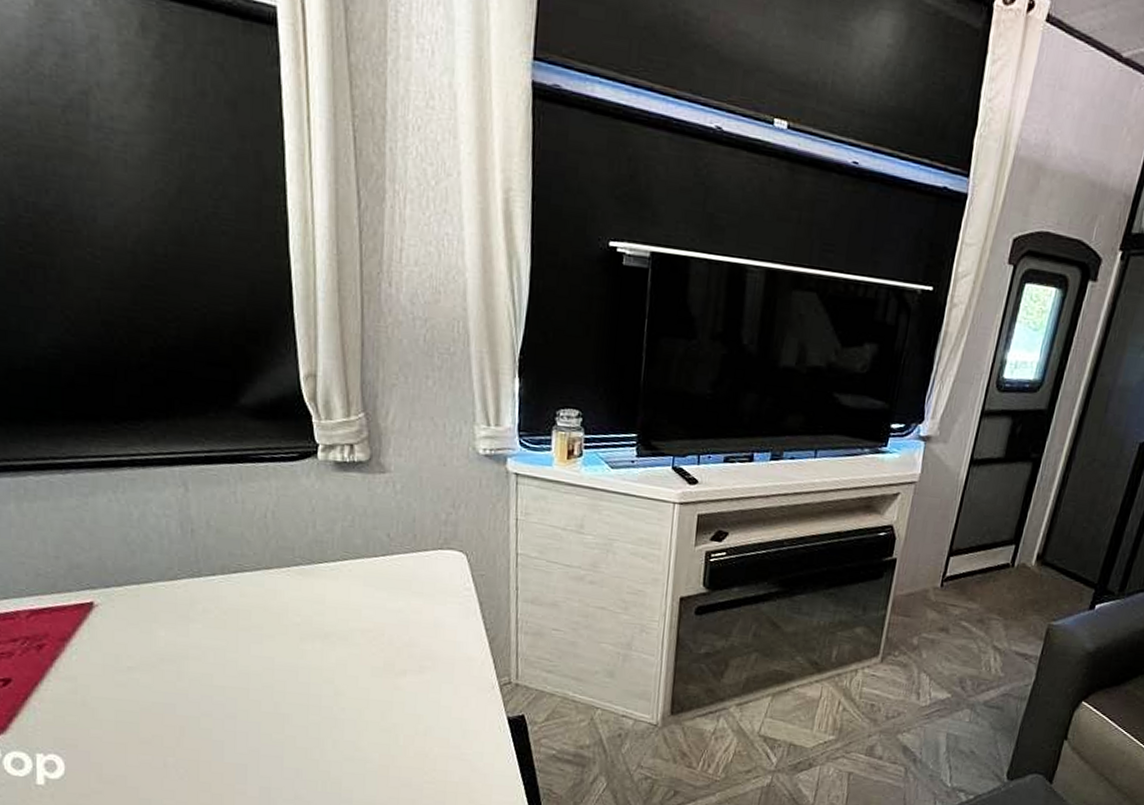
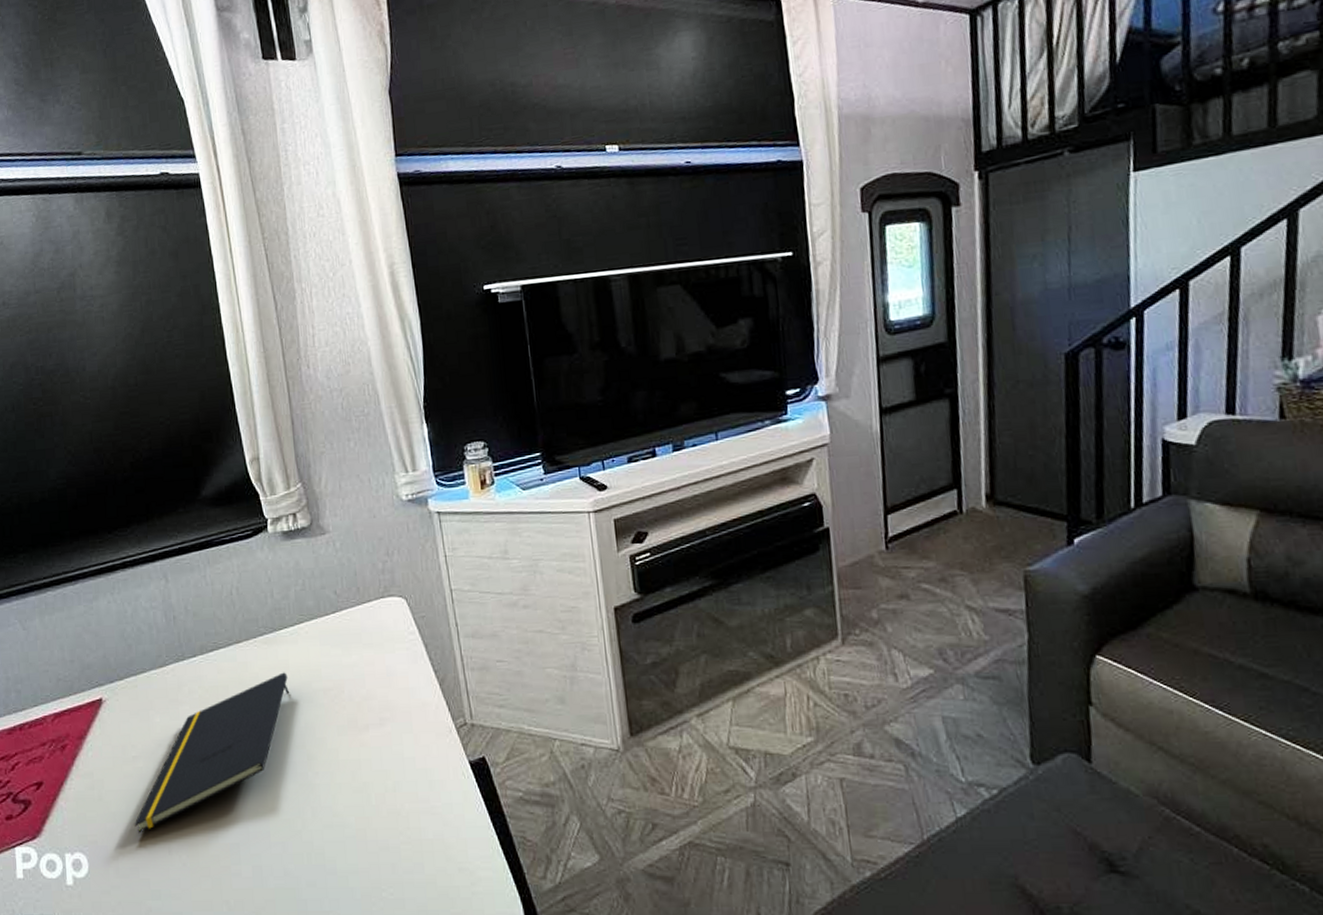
notepad: none [124,606,322,743] -> present [134,672,289,834]

